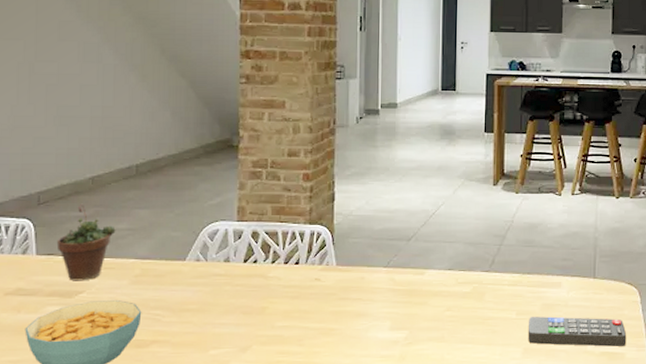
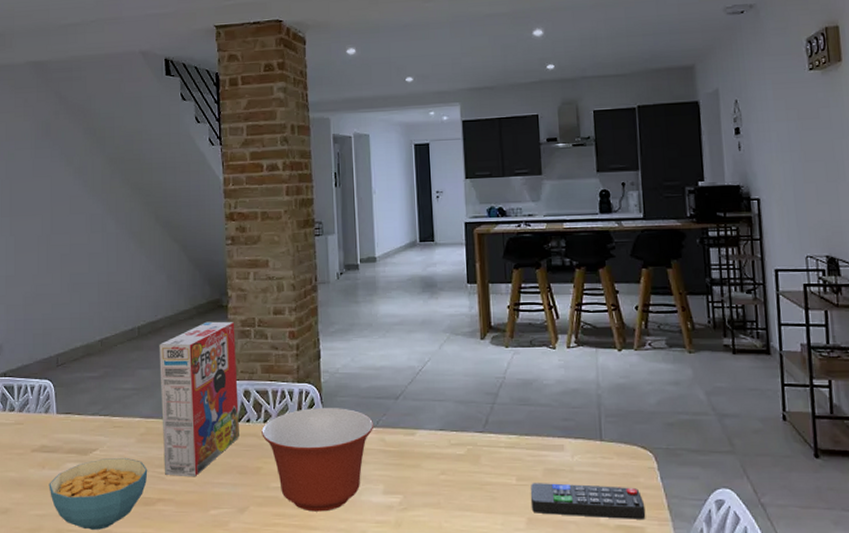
succulent plant: present [56,203,116,281] -> none [73,364,123,439]
cereal box: none [159,161,246,318] -> present [159,321,239,477]
mixing bowl: none [269,249,385,349] -> present [261,408,374,512]

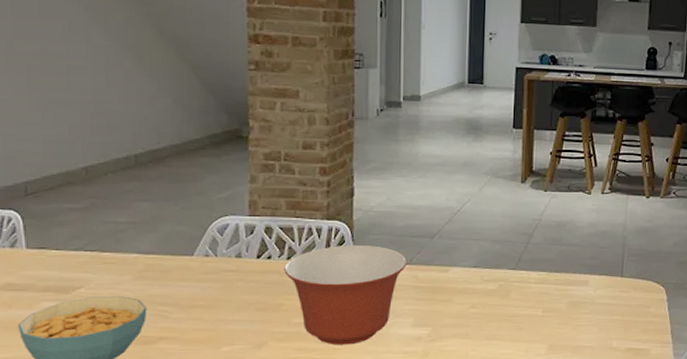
cereal box: present [159,321,239,477] -> none [162,153,258,315]
remote control: present [530,483,646,519] -> none [553,314,652,343]

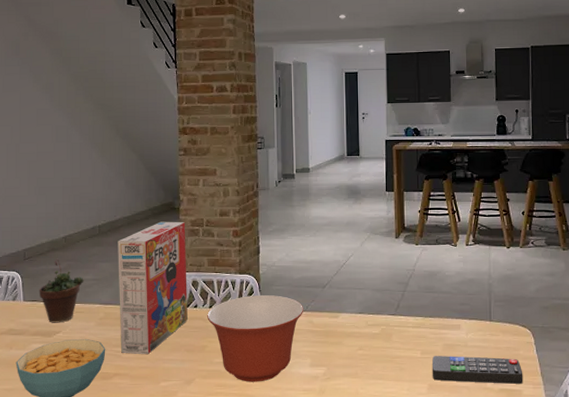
succulent plant: none [48,195,115,276] -> present [39,258,84,323]
cereal box: none [162,153,258,315] -> present [118,221,188,355]
remote control: none [553,314,652,343] -> present [431,356,523,384]

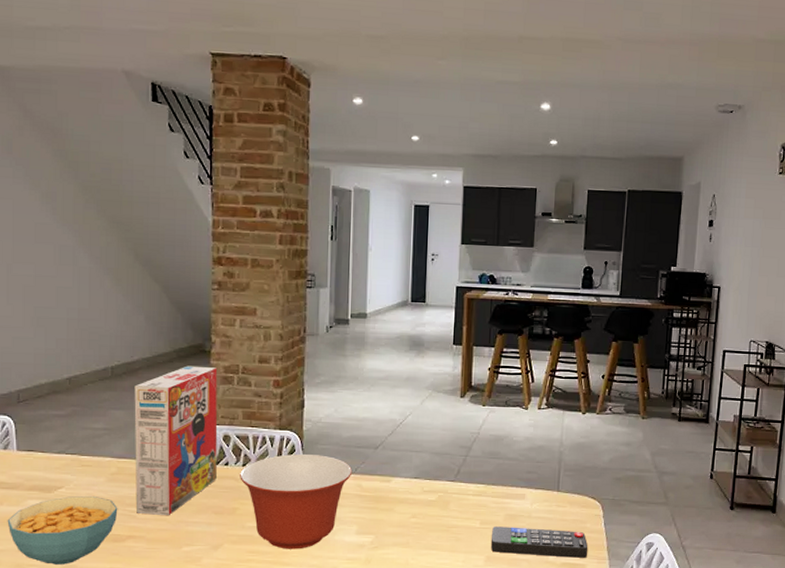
succulent plant: present [39,258,84,323] -> none [36,402,93,477]

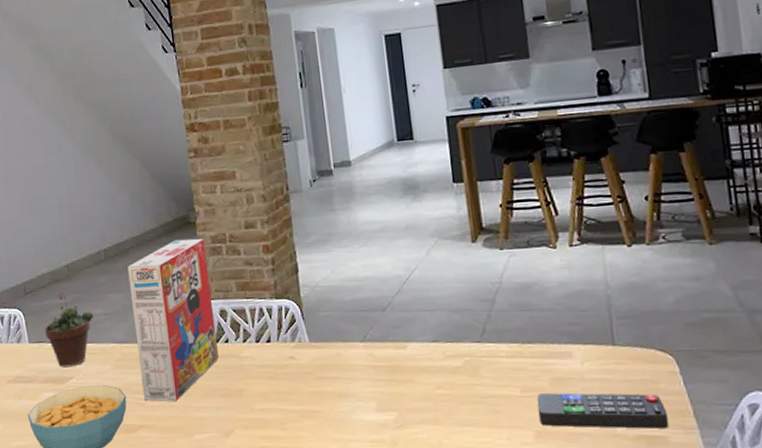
succulent plant: none [36,402,93,477] -> present [44,291,94,368]
mixing bowl: present [240,454,353,549] -> none [241,323,362,433]

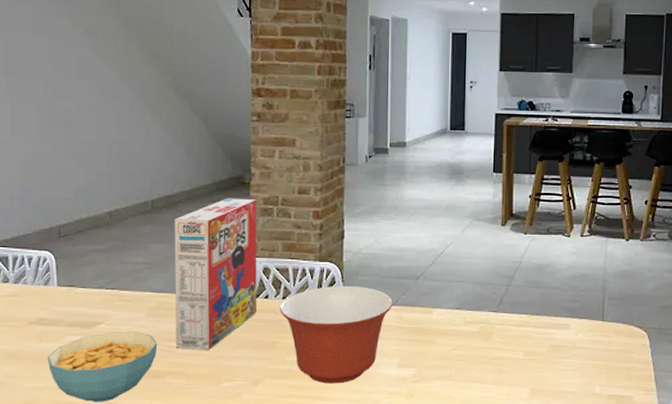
succulent plant: present [44,291,94,368] -> none [76,237,133,313]
mixing bowl: none [241,323,362,433] -> present [280,286,394,384]
remote control: present [537,392,669,429] -> none [535,358,635,389]

